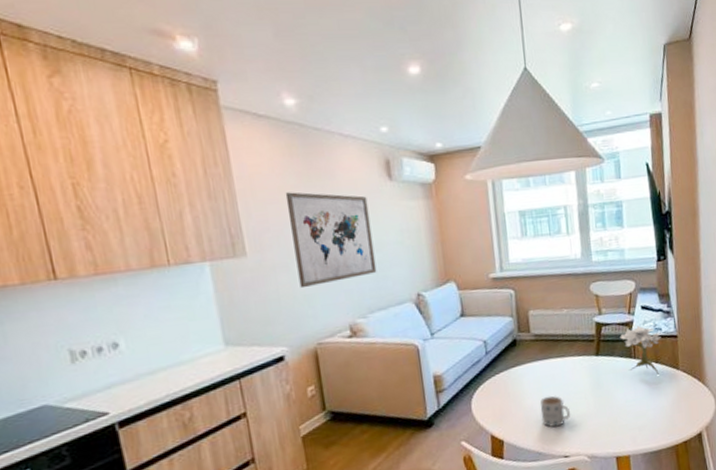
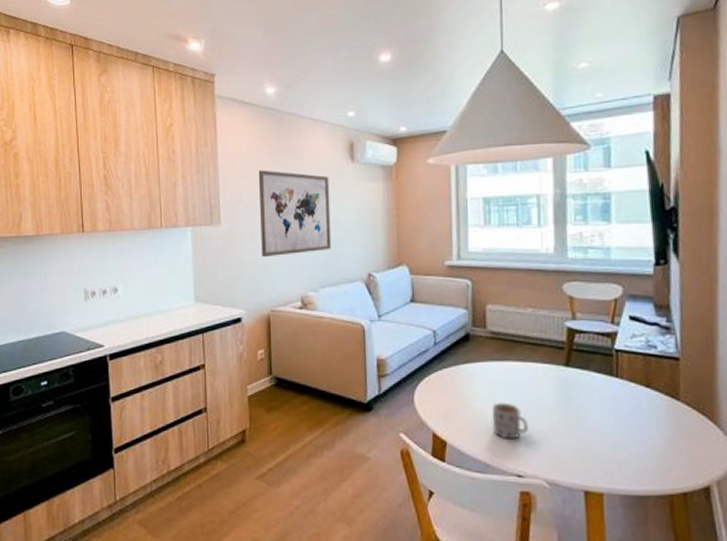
bonsai tree: present [620,325,661,375] -> none [598,339,656,402]

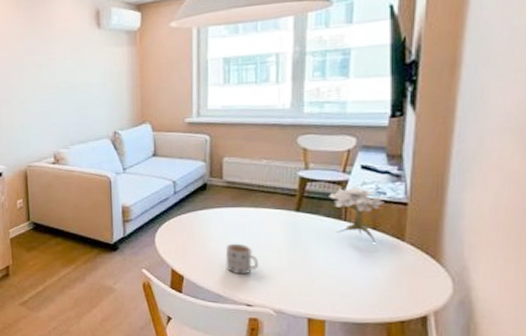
wall art: present [258,170,332,258] -> none [12,39,80,120]
bonsai tree: none [598,339,656,402] -> present [329,186,385,243]

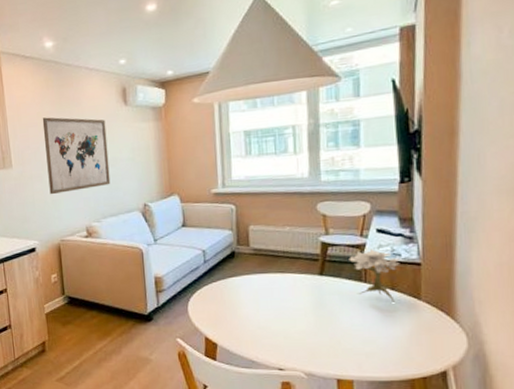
wall art: none [12,39,80,120] -> present [42,117,111,195]
mug: present [225,243,259,275] -> none [255,308,289,340]

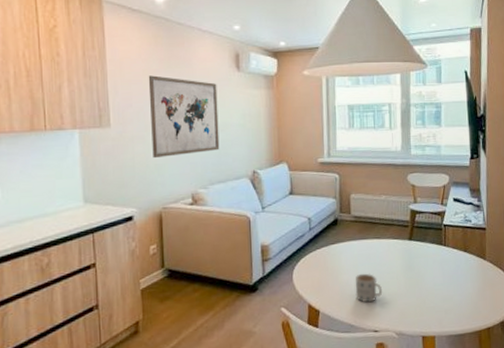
mug: none [255,308,289,340] -> present [355,273,383,303]
bonsai tree: present [349,249,400,302] -> none [432,216,471,263]

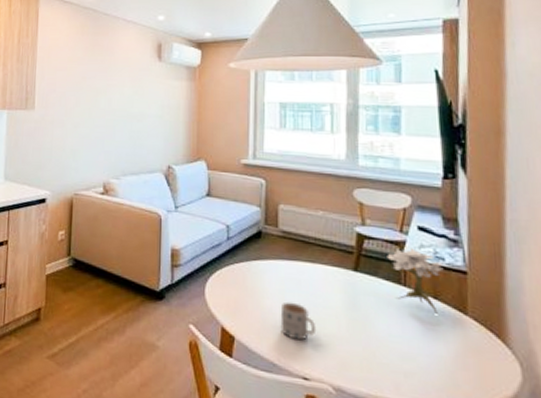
wall art: present [148,75,220,159] -> none [70,63,137,144]
bonsai tree: none [432,216,471,263] -> present [387,248,444,314]

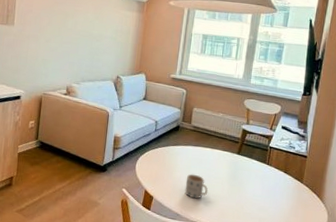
bonsai tree: present [387,248,444,314] -> none [259,140,294,182]

